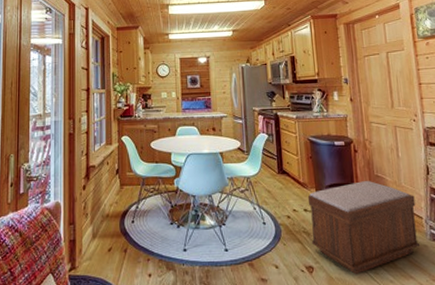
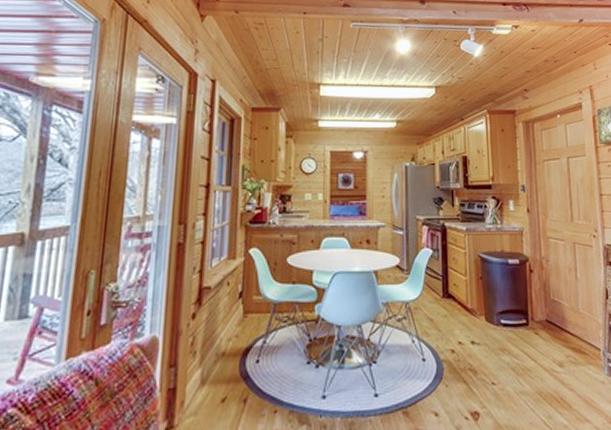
bench: present [307,181,419,275] -> none [475,306,596,421]

